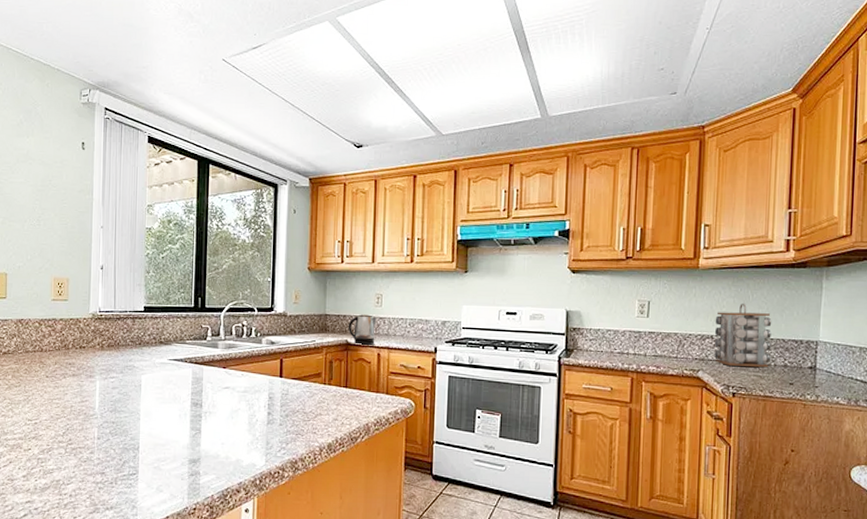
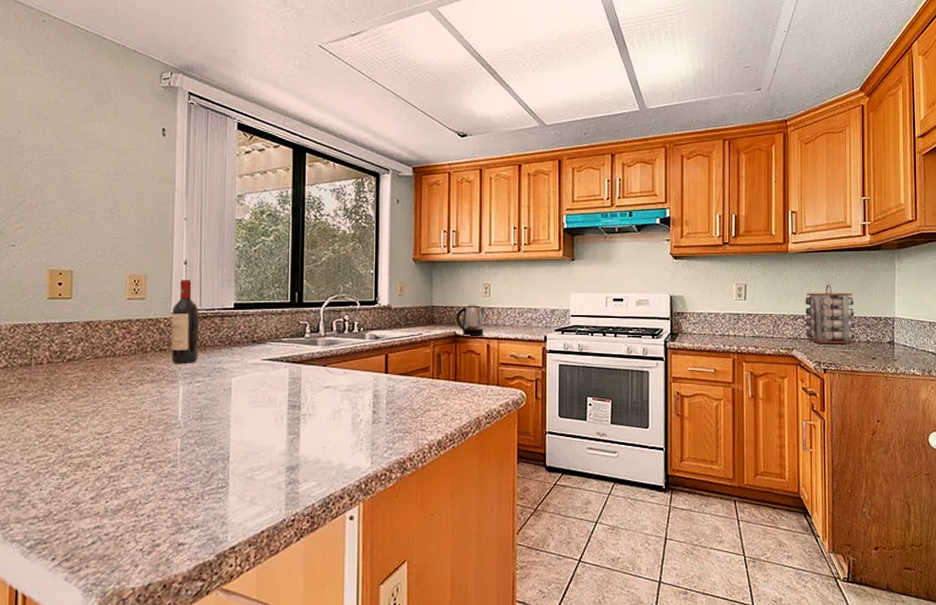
wine bottle: none [89,283,114,360] -> present [171,280,199,363]

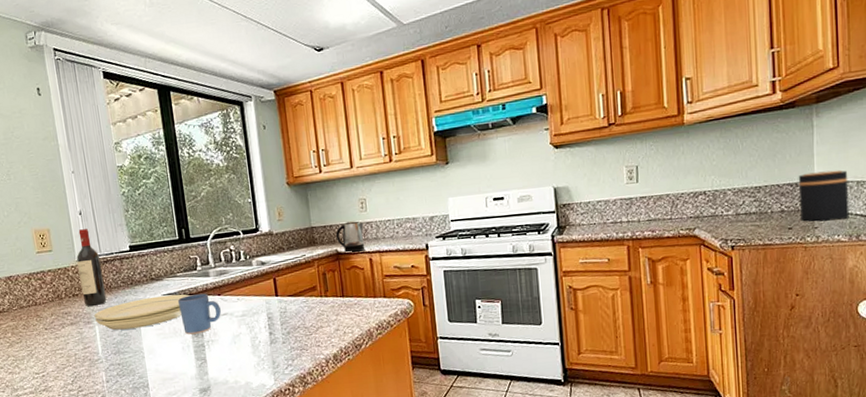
plate: none [180,360,292,393] -> present [94,294,190,330]
mug: none [278,363,324,405] -> present [177,293,221,335]
spice rack: present [805,284,855,344] -> none [706,153,766,220]
cylinder: none [882,310,923,355] -> present [798,170,850,222]

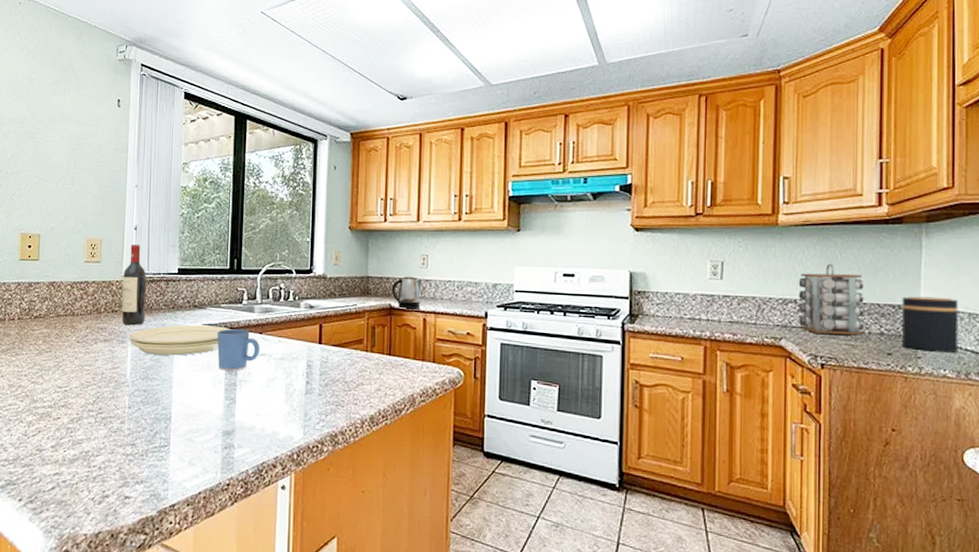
spice rack: none [706,153,766,220] -> present [798,263,864,336]

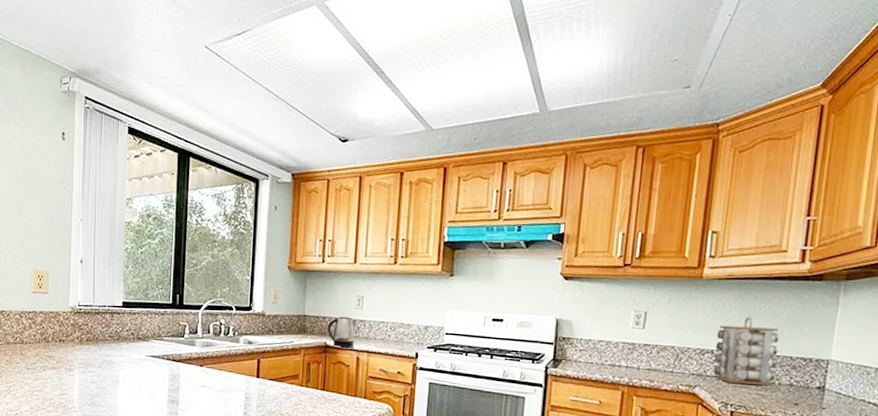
wine bottle: present [121,245,147,325] -> none [68,277,93,355]
plate: present [129,324,230,356] -> none [76,355,172,385]
mug: present [216,329,260,371] -> none [159,361,200,401]
cylinder: present [901,296,959,353] -> none [809,350,868,405]

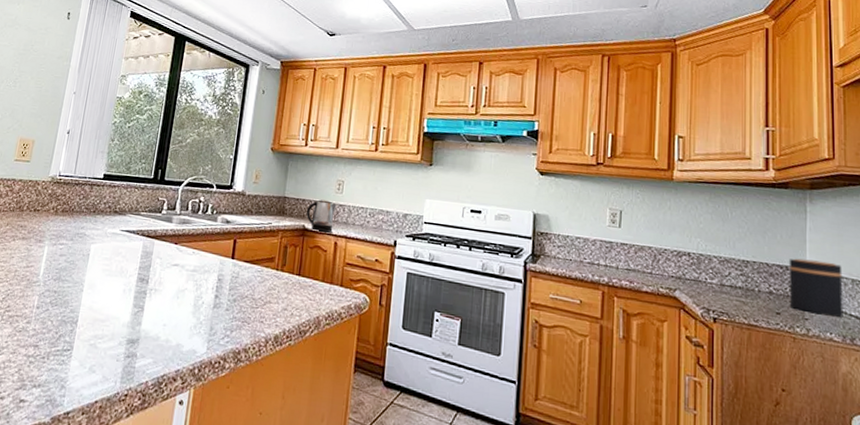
spice rack: present [713,316,780,387] -> none [692,220,754,294]
cylinder: none [809,350,868,405] -> present [789,258,843,317]

